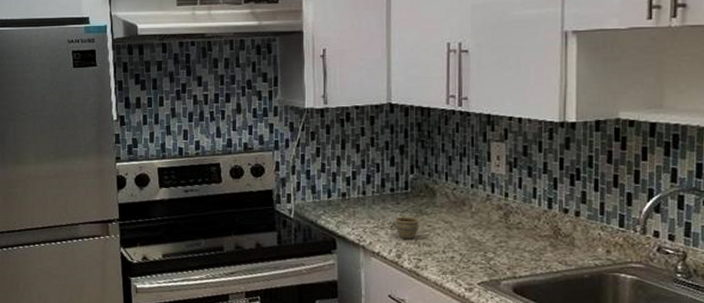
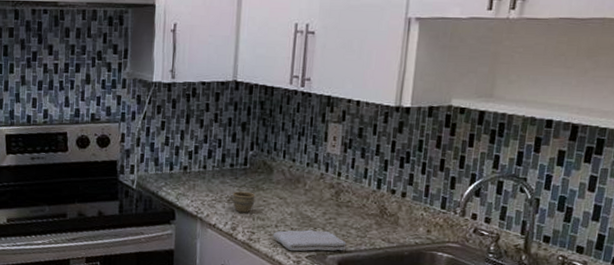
washcloth: none [441,254,521,278] -> present [272,230,347,252]

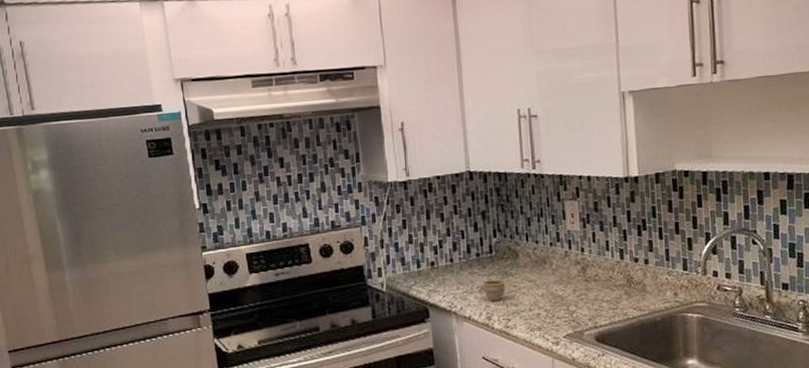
washcloth: present [272,230,347,252] -> none [528,307,601,333]

